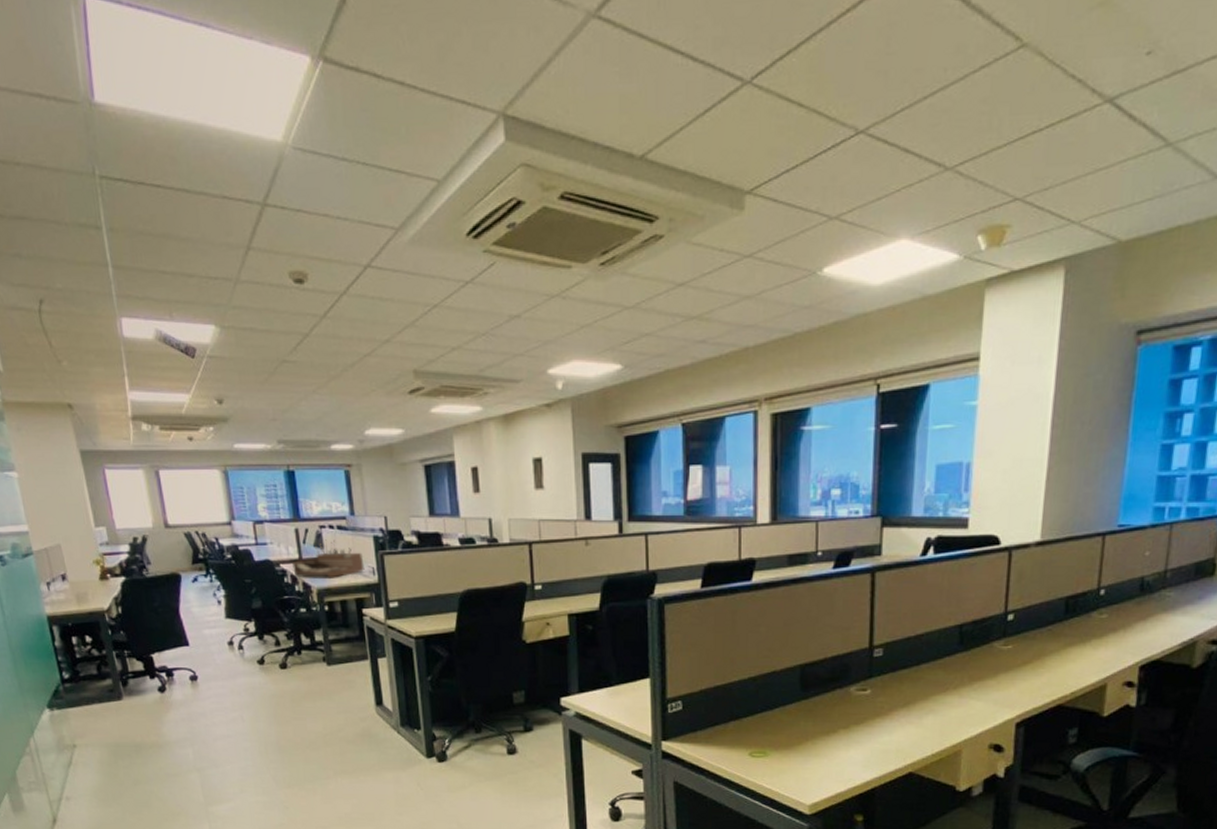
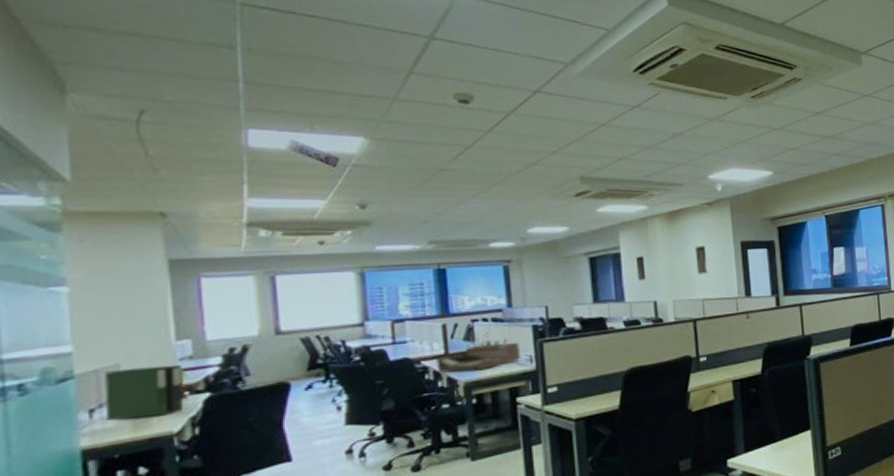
binder: none [52,549,108,595] -> present [105,364,183,421]

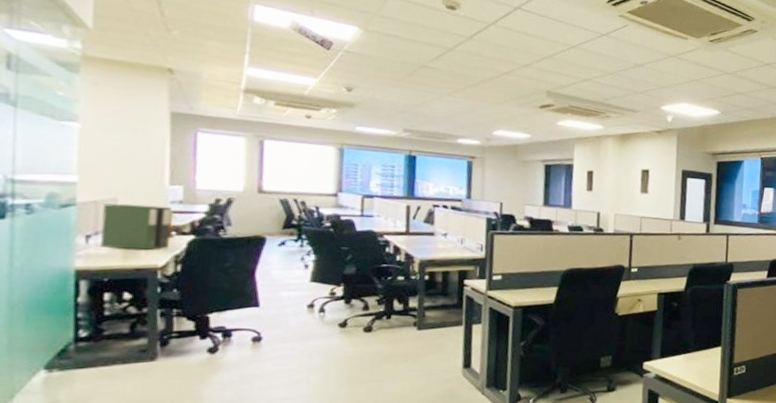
desk organizer: present [436,332,521,374] -> none [397,217,474,251]

